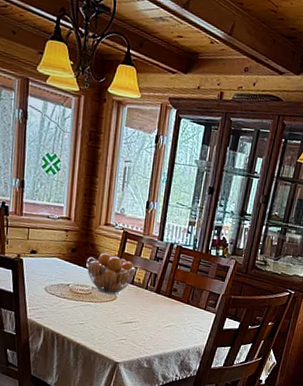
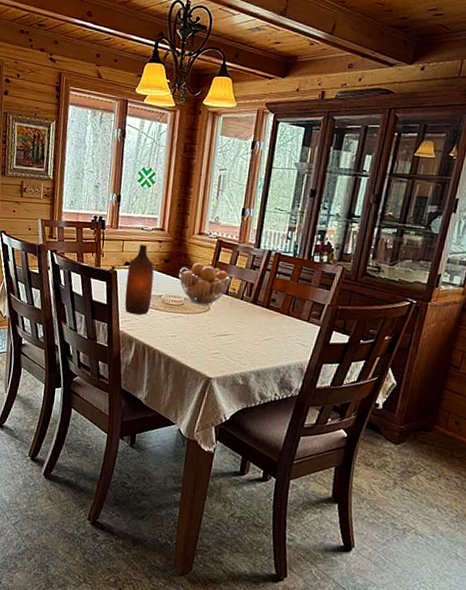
bottle: none [32,233,61,303] -> present [125,245,154,315]

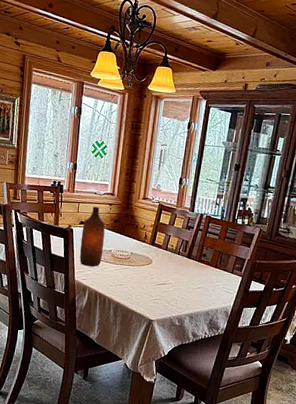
fruit basket: present [179,262,231,306] -> none [126,222,170,259]

